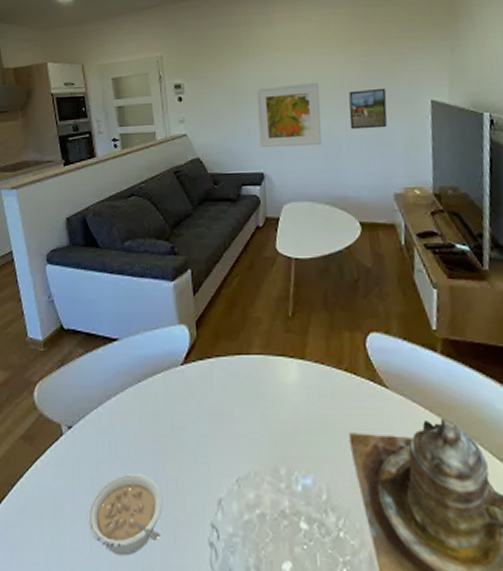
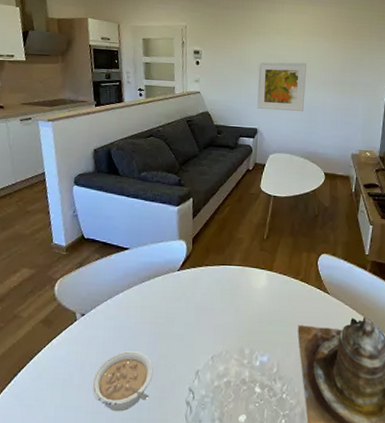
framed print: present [349,88,387,130] -> none [326,73,356,104]

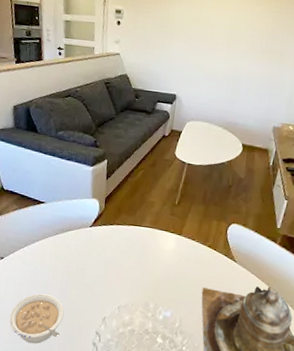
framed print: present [257,62,306,111] -> none [177,24,234,79]

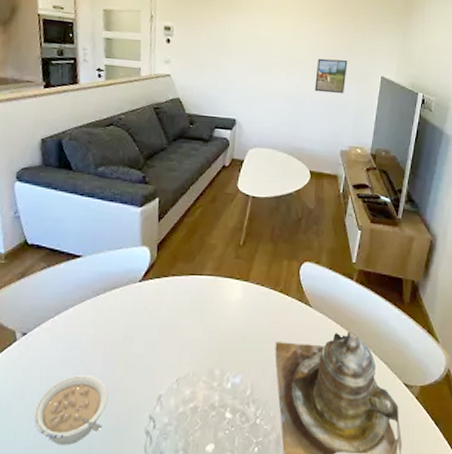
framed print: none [251,39,287,74] -> present [314,58,348,94]

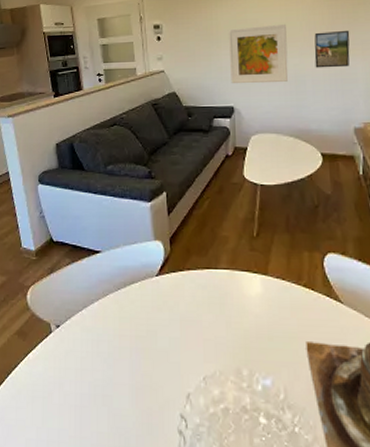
legume: present [33,375,108,446] -> none [73,368,138,438]
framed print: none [236,42,293,101] -> present [228,23,289,83]

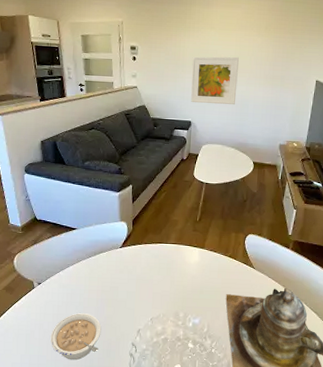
legume: none [73,368,138,438] -> present [50,313,102,360]
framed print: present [314,30,350,68] -> none [257,67,287,97]

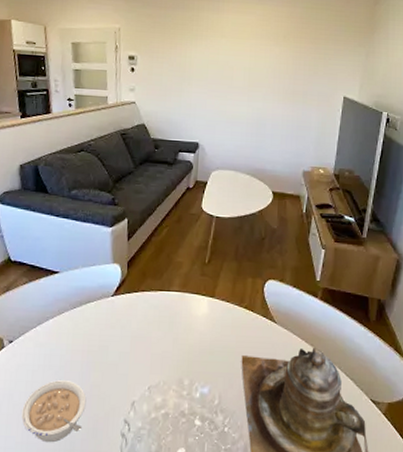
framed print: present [191,56,239,104] -> none [198,68,254,124]

